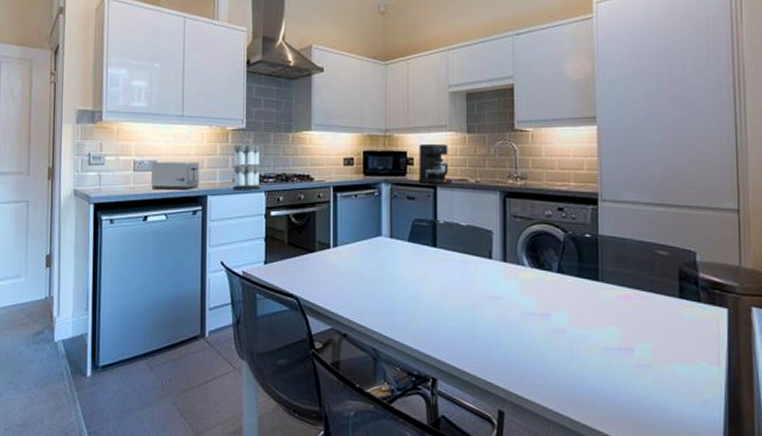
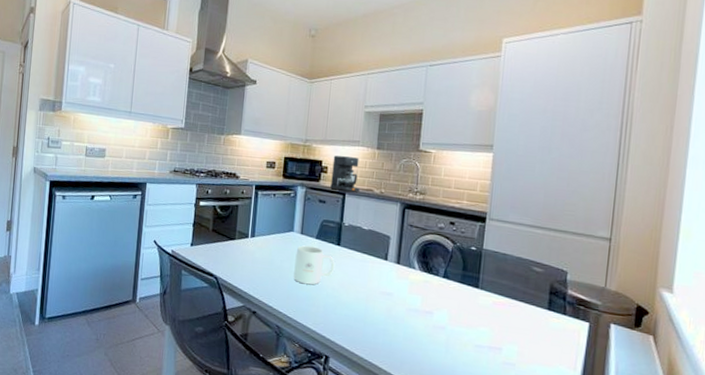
toaster: present [151,162,200,190] -> none [99,150,142,177]
spice rack: present [233,138,261,191] -> none [169,136,195,183]
mug: none [387,251,433,296] -> present [293,245,335,286]

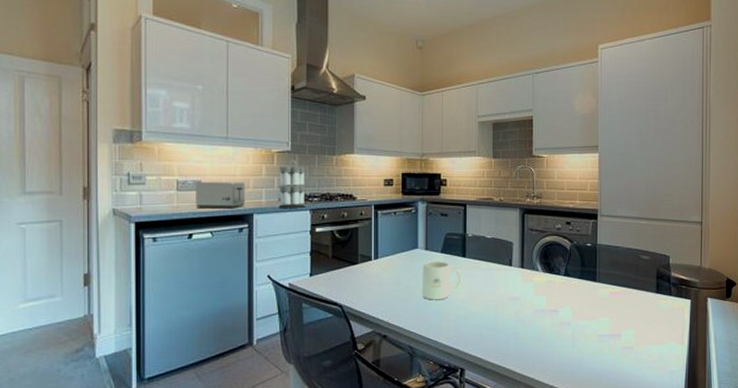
toaster: none [99,150,142,177] -> present [196,182,246,209]
spice rack: none [169,136,195,183] -> present [279,159,306,209]
coffee maker: present [330,155,360,192] -> none [451,168,480,203]

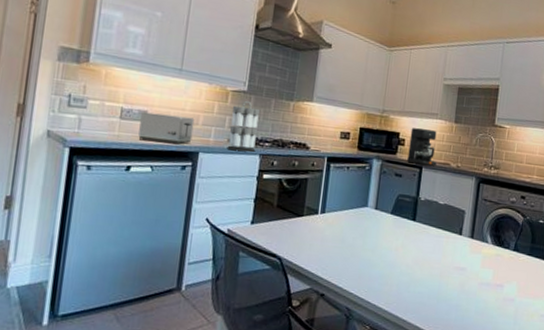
mug: present [422,261,462,300] -> none [366,221,410,263]
coffee maker: none [451,168,480,203] -> present [407,128,437,166]

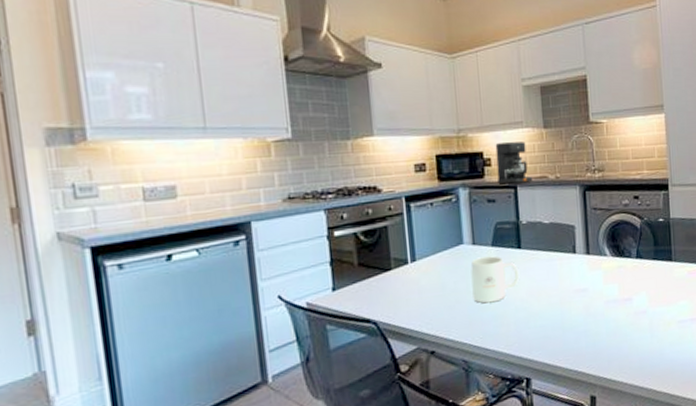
toaster: present [138,112,195,145] -> none [169,182,239,222]
spice rack: present [227,100,260,153] -> none [278,149,319,212]
mug: none [366,221,410,263] -> present [470,255,520,304]

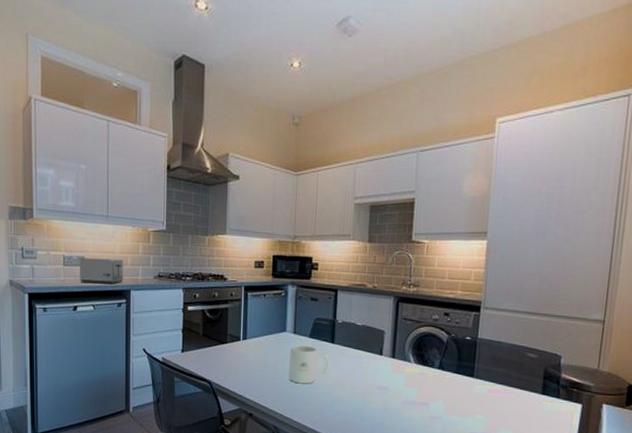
toaster: none [169,182,239,222] -> present [80,257,124,285]
coffee maker: present [495,142,533,185] -> none [322,251,352,289]

